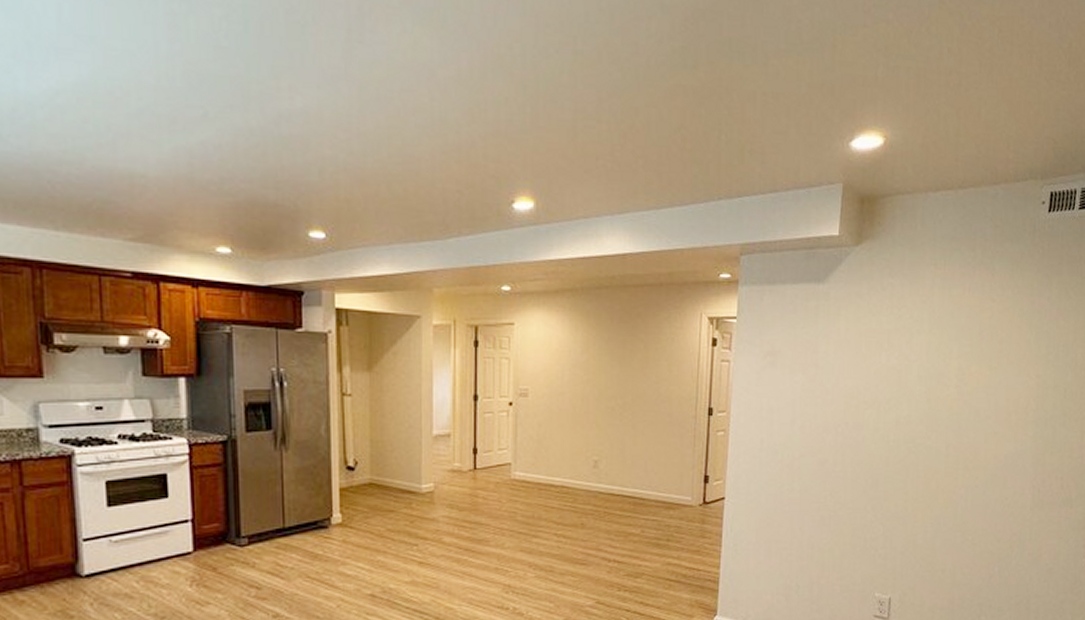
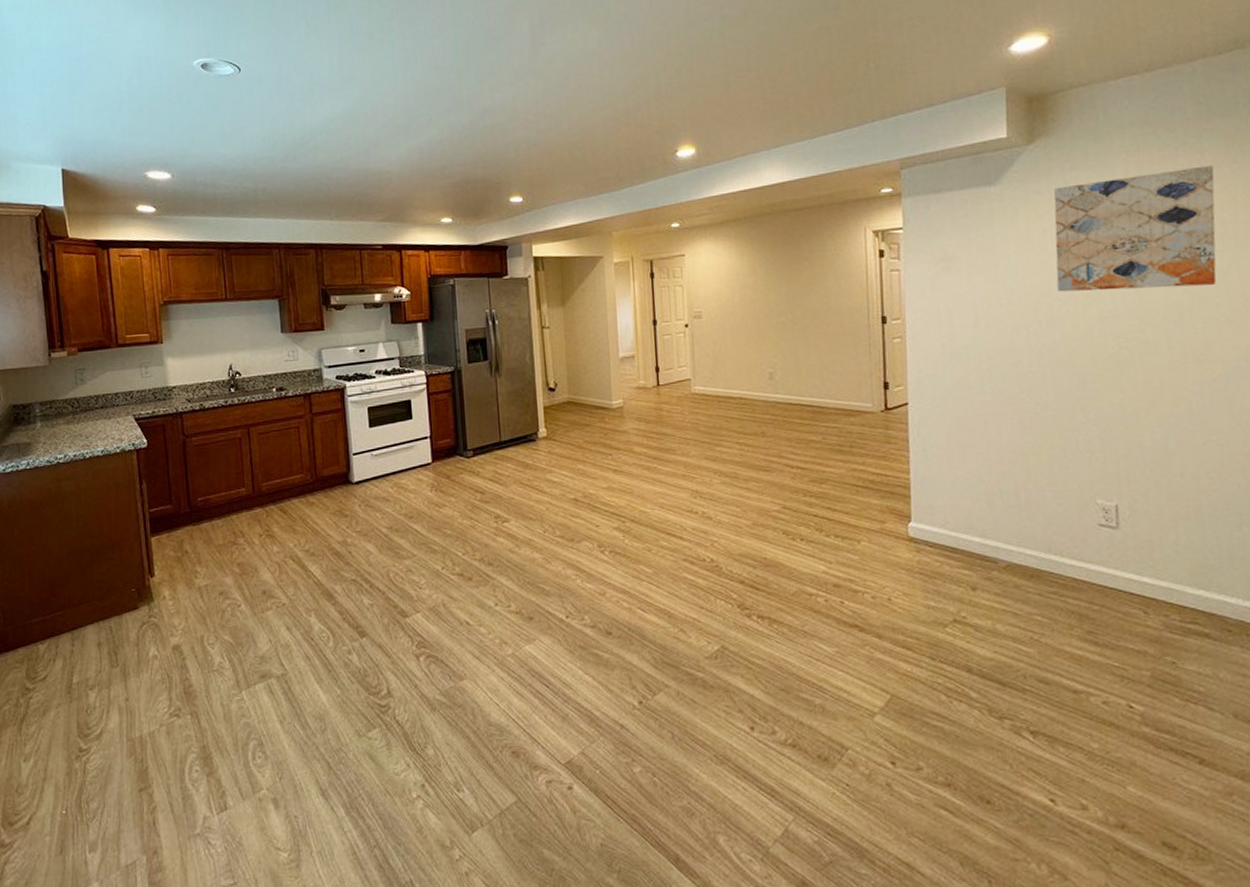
wall art: none [865,286,1000,398] -> present [1054,165,1217,292]

